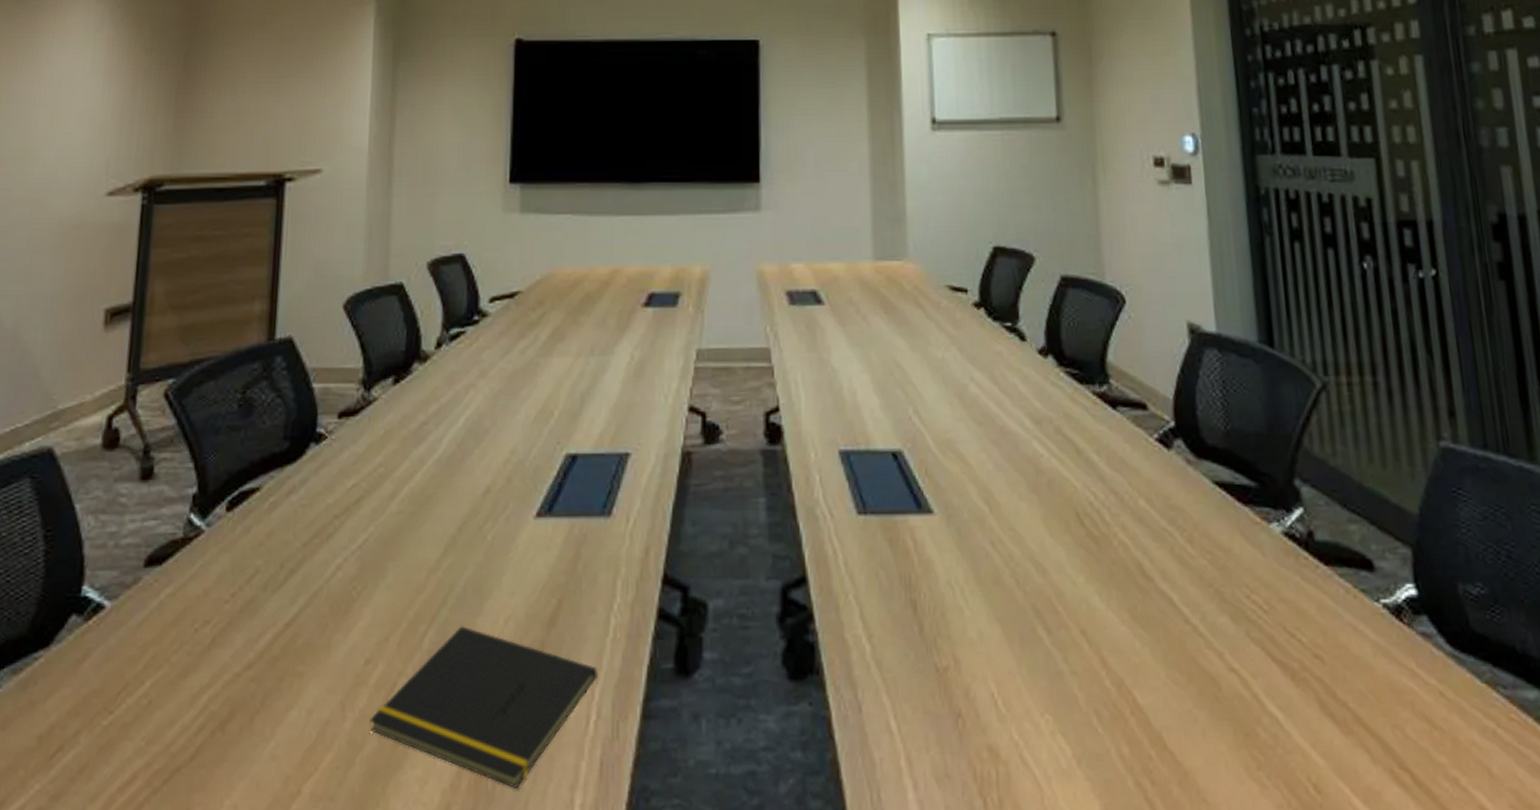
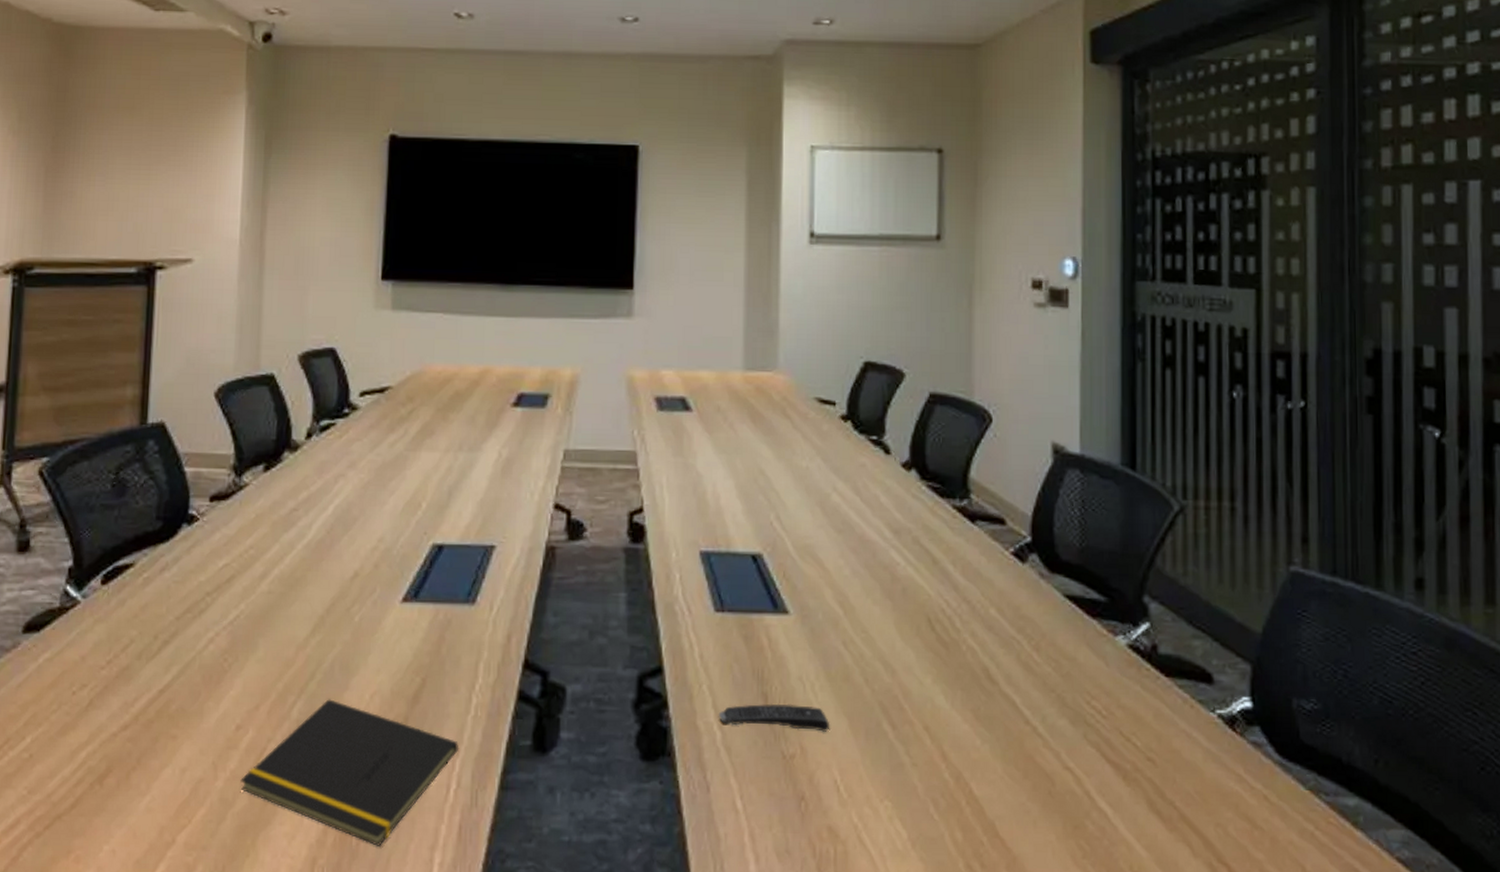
remote control: none [866,611,983,640] -> present [718,703,830,732]

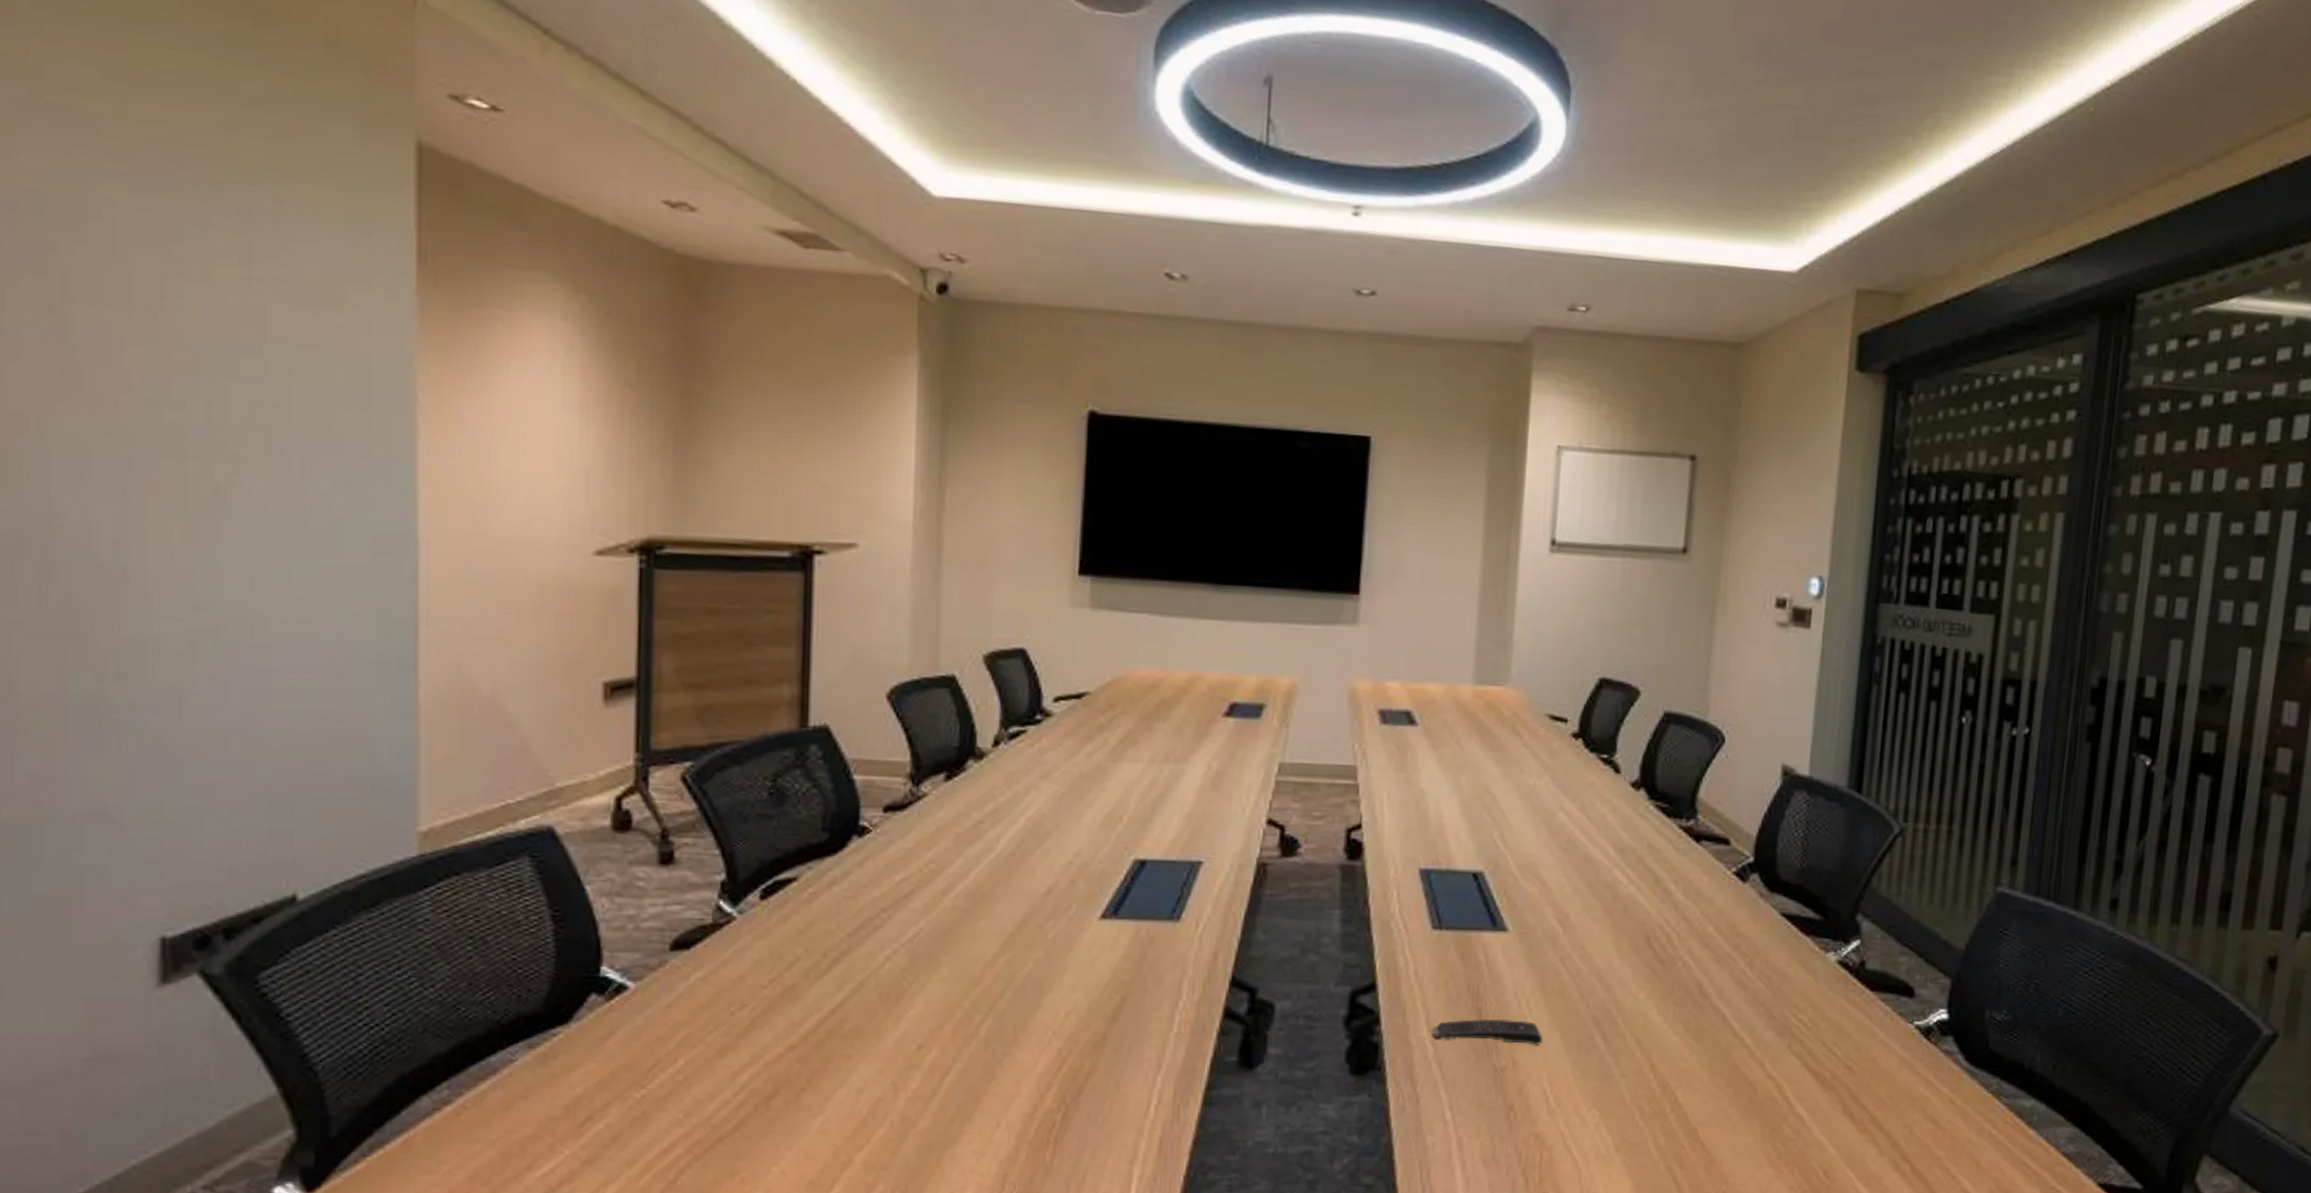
notepad: present [240,699,460,846] -> none [923,1017,1161,1162]

